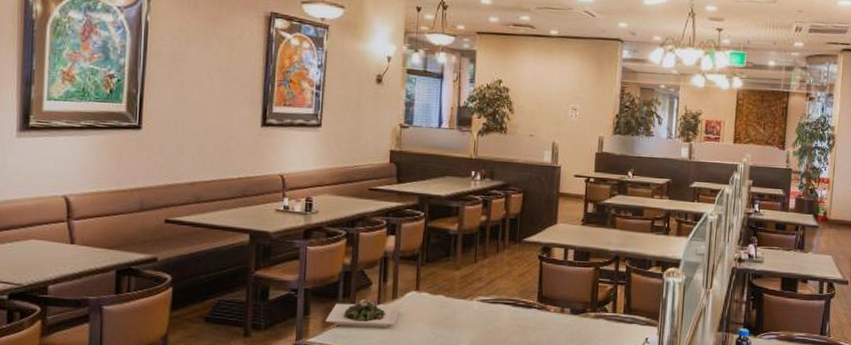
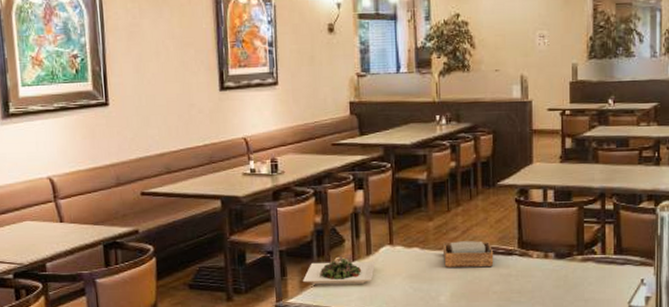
napkin holder: none [466,291,515,319] -> present [442,241,494,268]

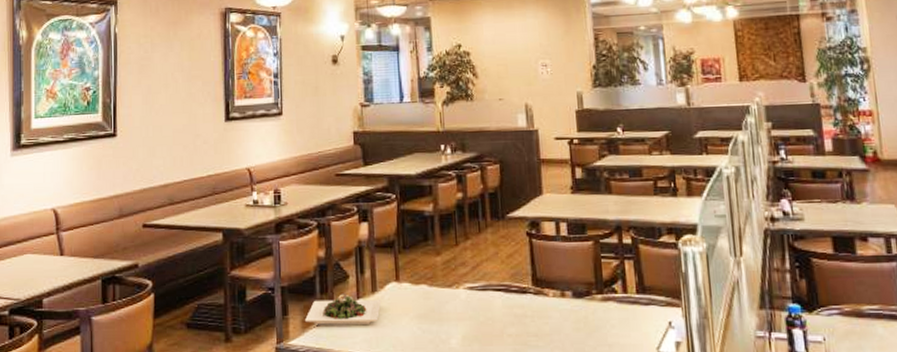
napkin holder: present [442,241,494,268] -> none [451,277,507,307]

